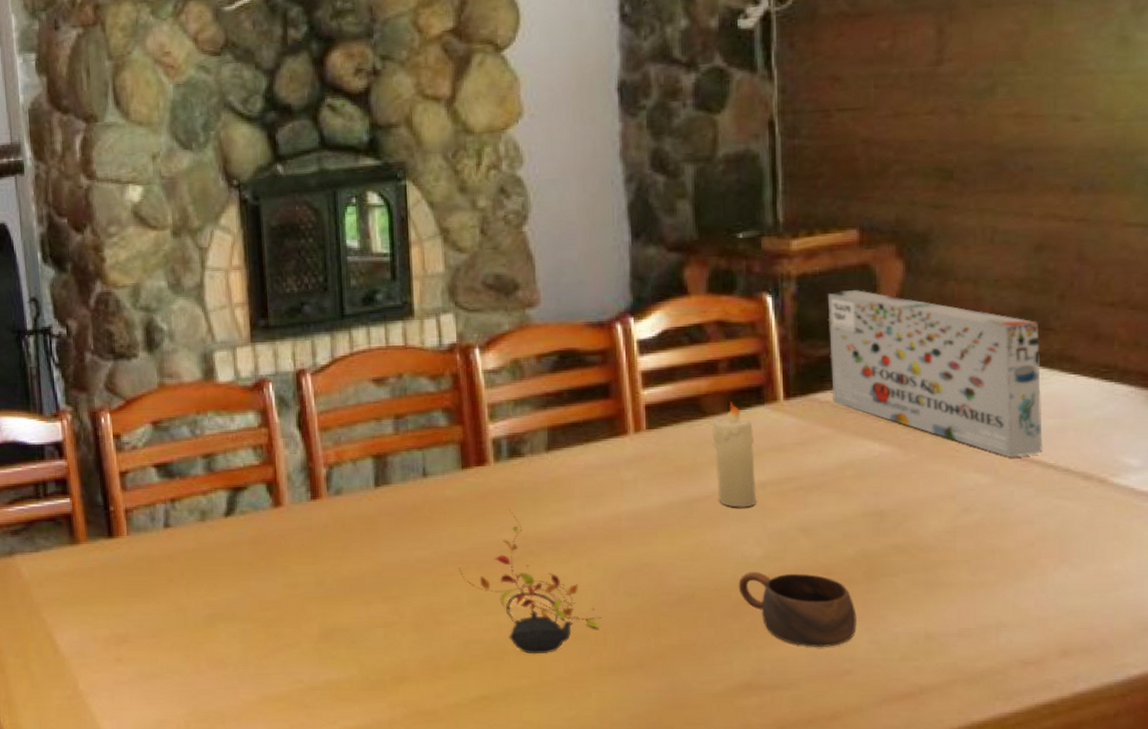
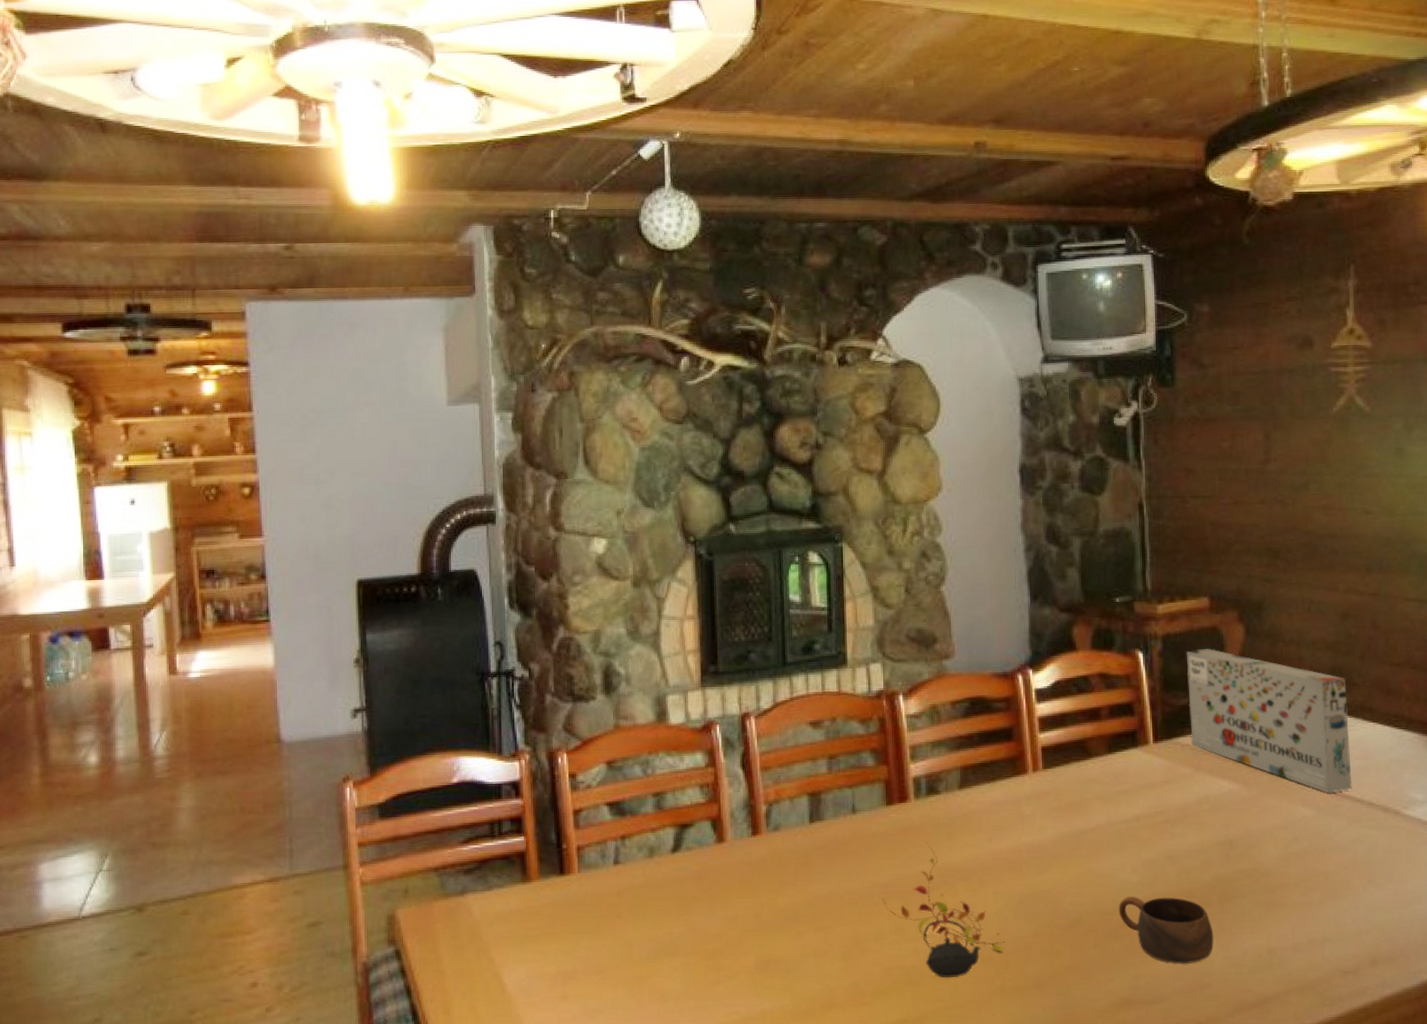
candle: present [712,402,757,508] -> none [1096,744,1133,839]

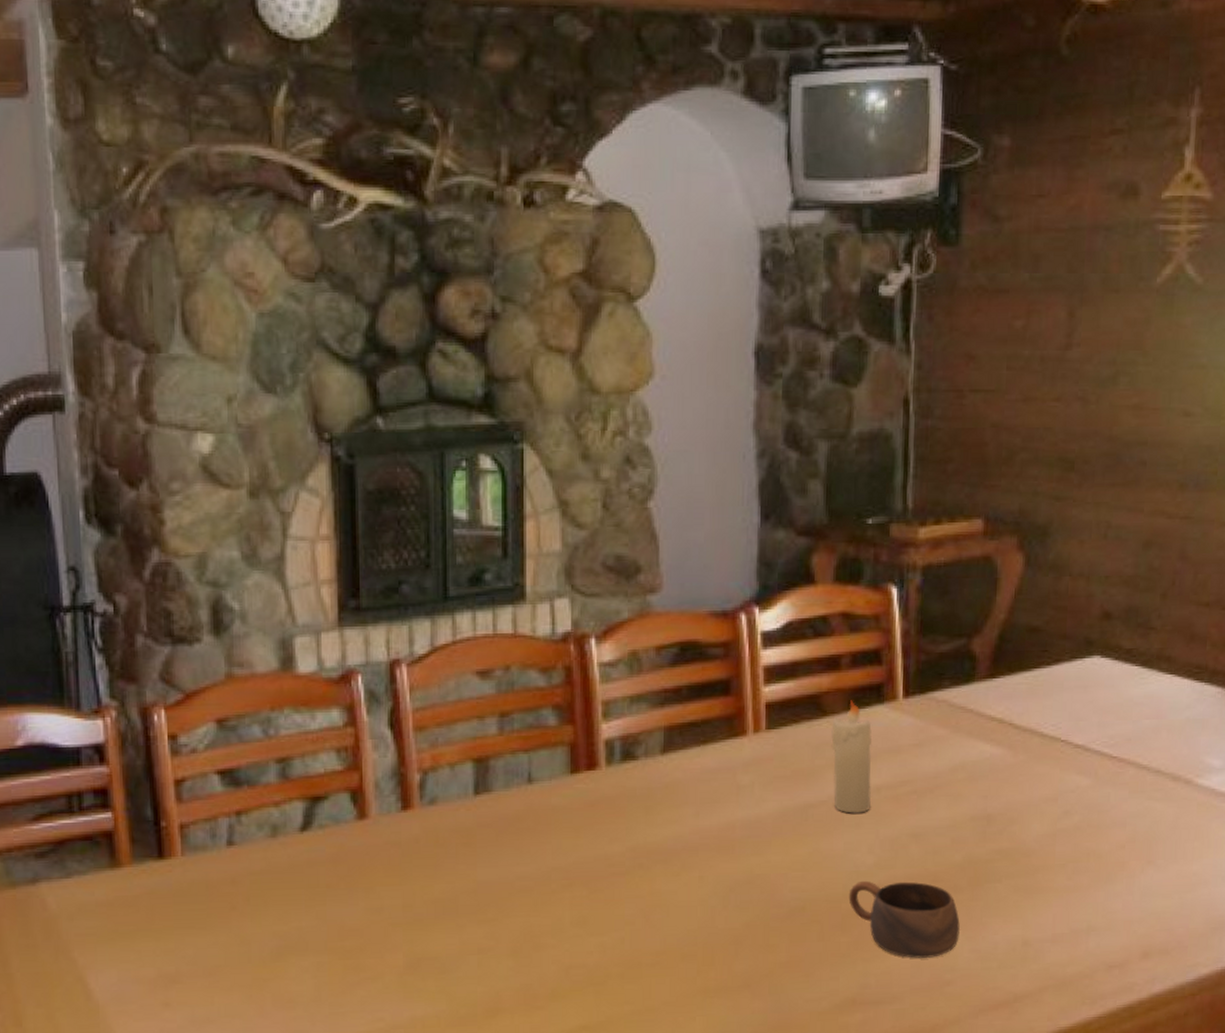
teapot: present [882,842,1005,978] -> none [562,818,710,978]
candle: none [1096,744,1133,839] -> present [831,700,872,814]
board game: present [1186,648,1352,793] -> none [949,582,1142,759]

